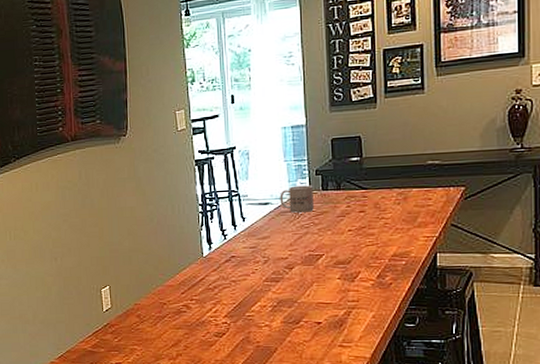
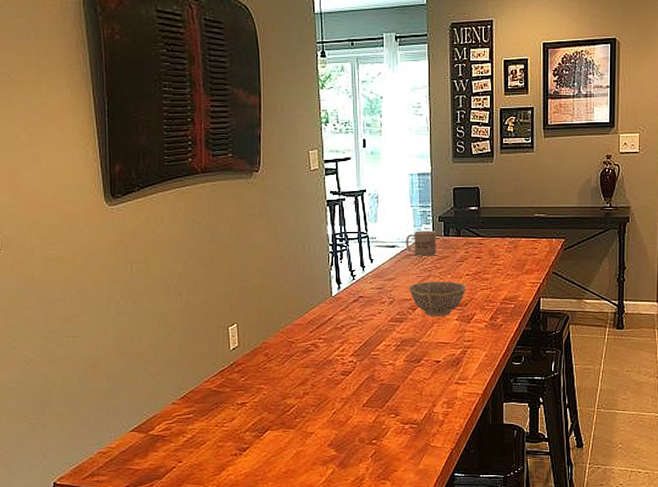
bowl: none [284,238,349,276] -> present [408,281,466,317]

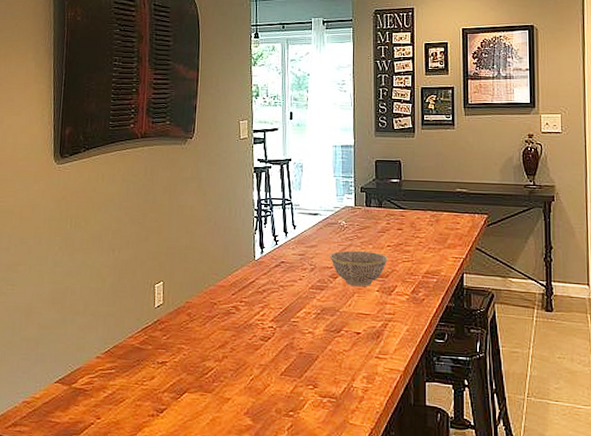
mug: present [406,230,436,256] -> none [328,200,358,226]

